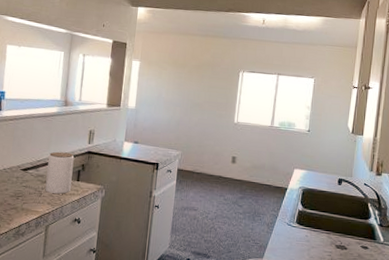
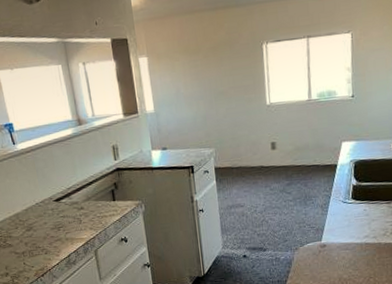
jar: present [45,151,75,194] -> none [77,173,110,218]

